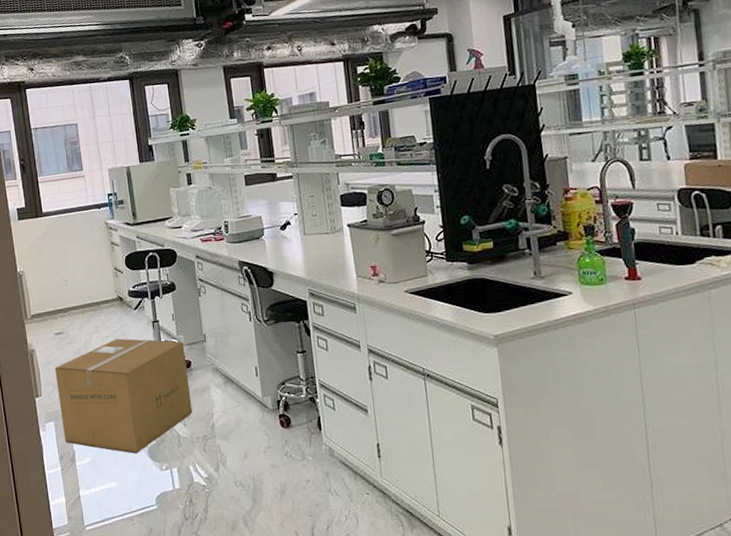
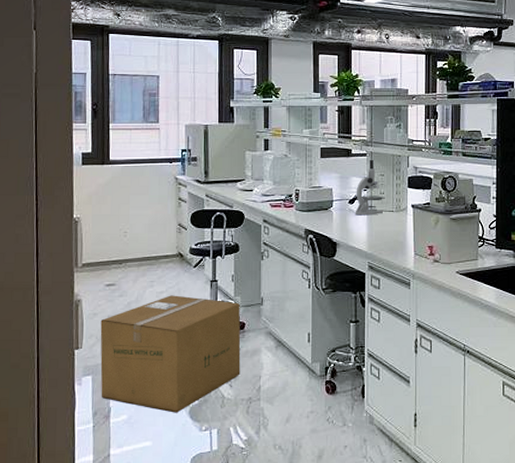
microscope: none [286,180,319,242] -> present [355,159,385,216]

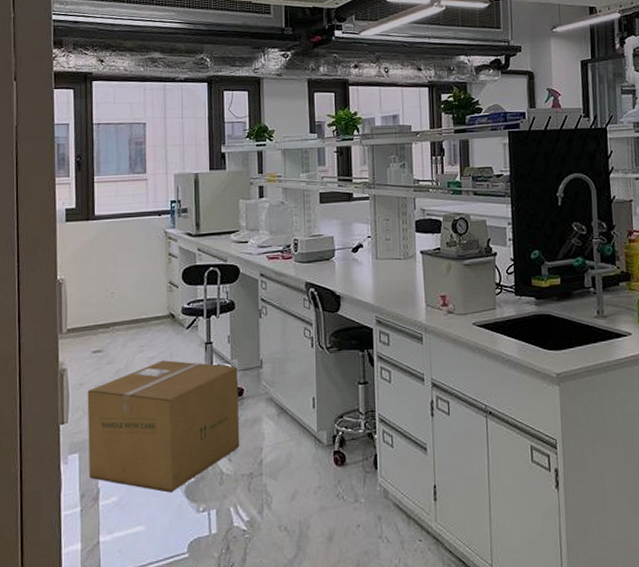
microscope: present [355,159,385,216] -> none [359,203,391,265]

